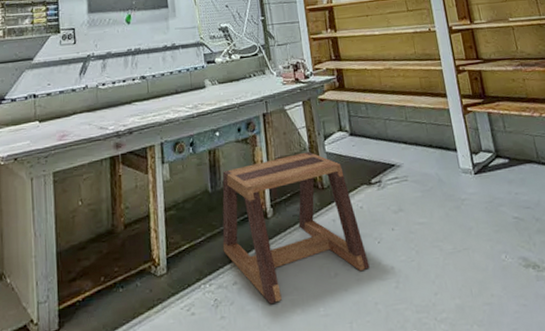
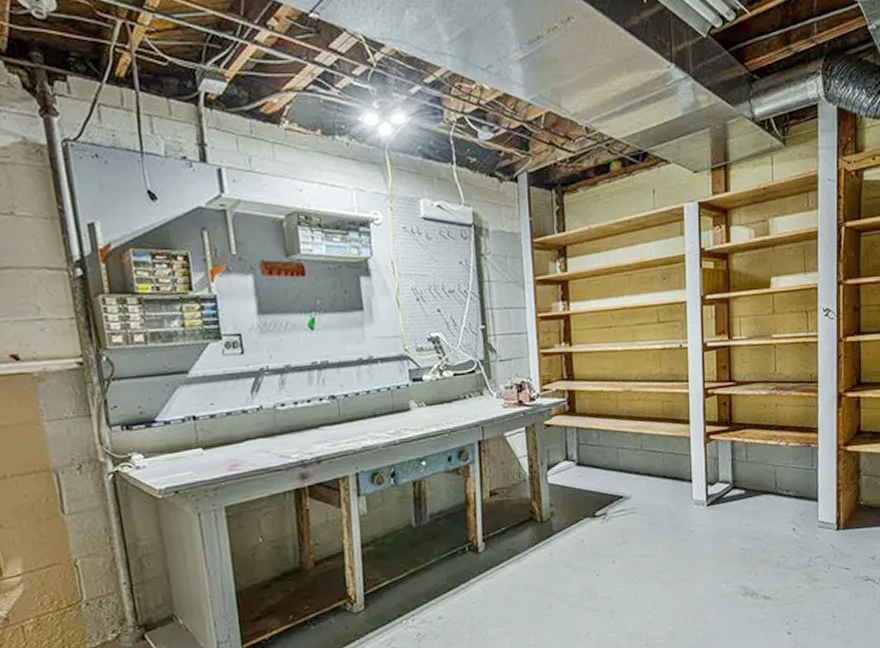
stool: present [222,151,370,304] -> none [427,483,585,636]

